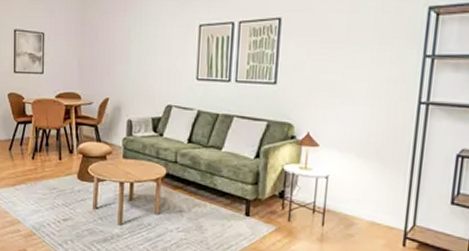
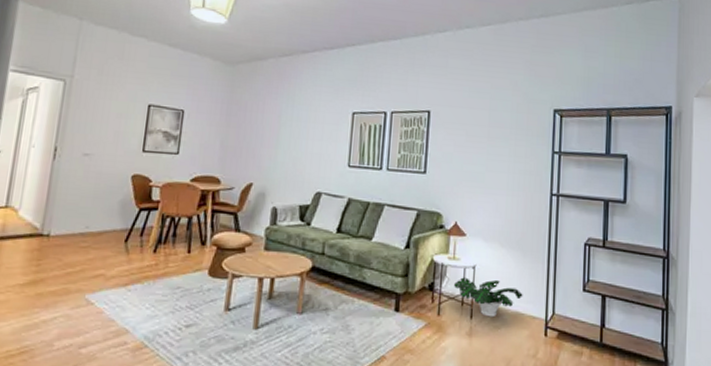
potted plant: none [305,186,380,226] -> present [454,277,523,318]

